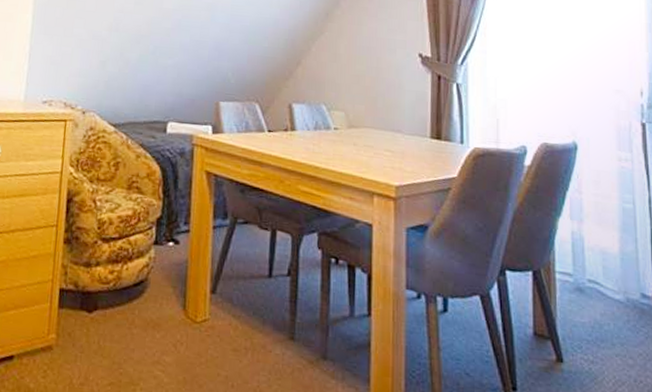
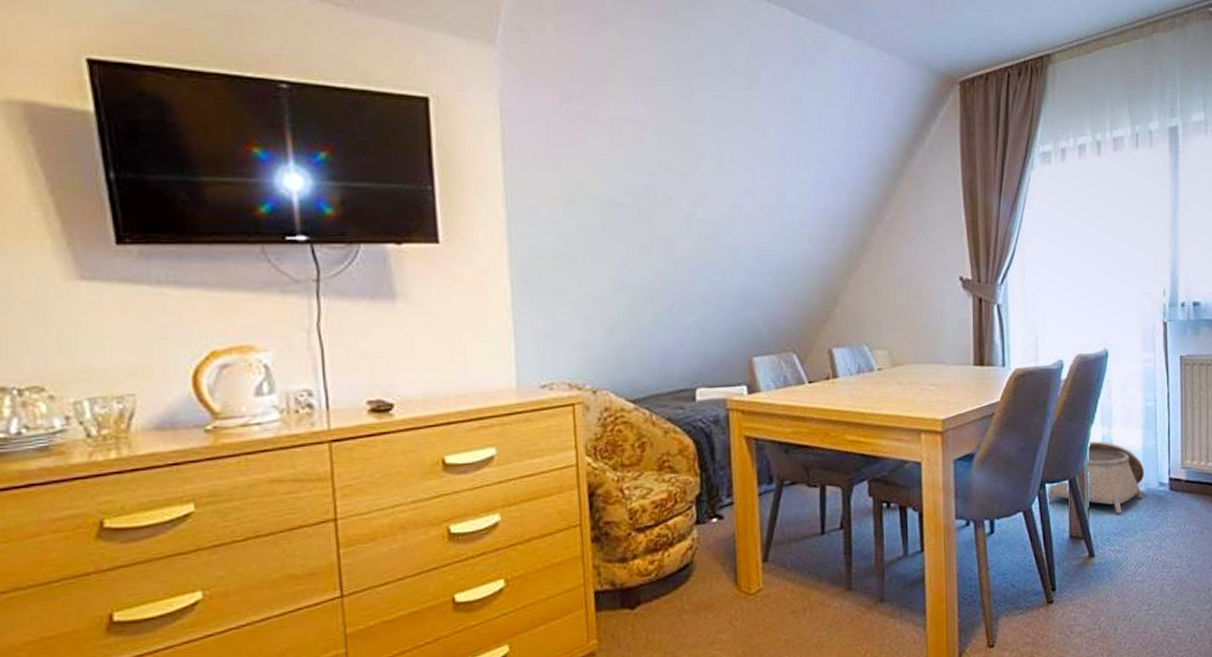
basket: none [506,234,623,320] -> present [1045,441,1145,514]

